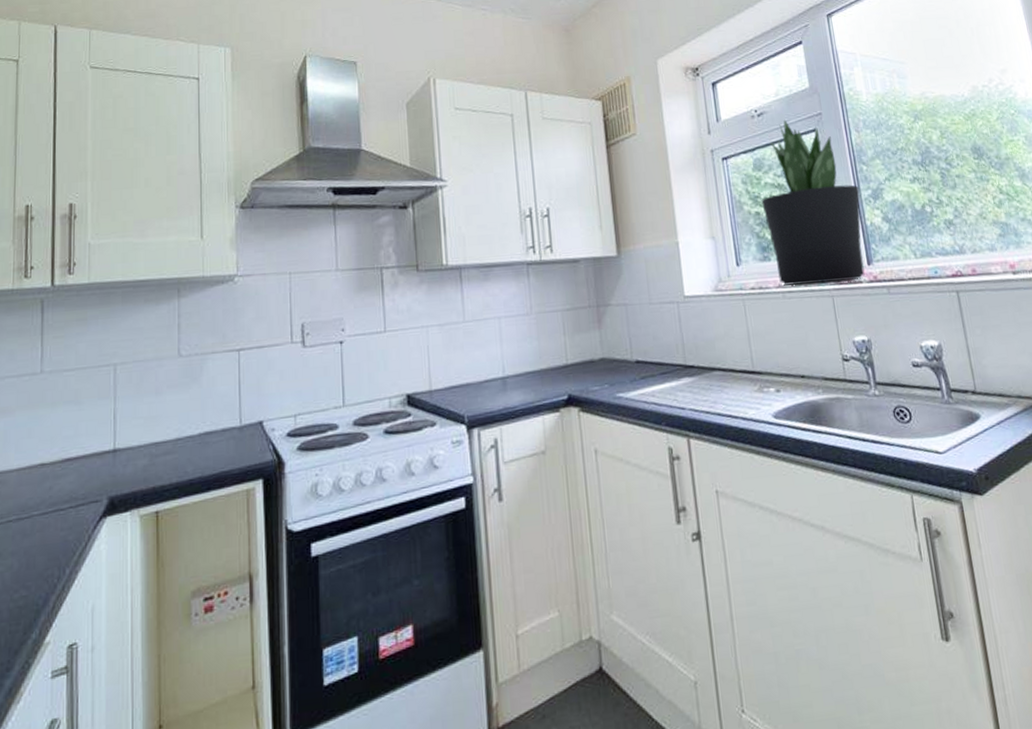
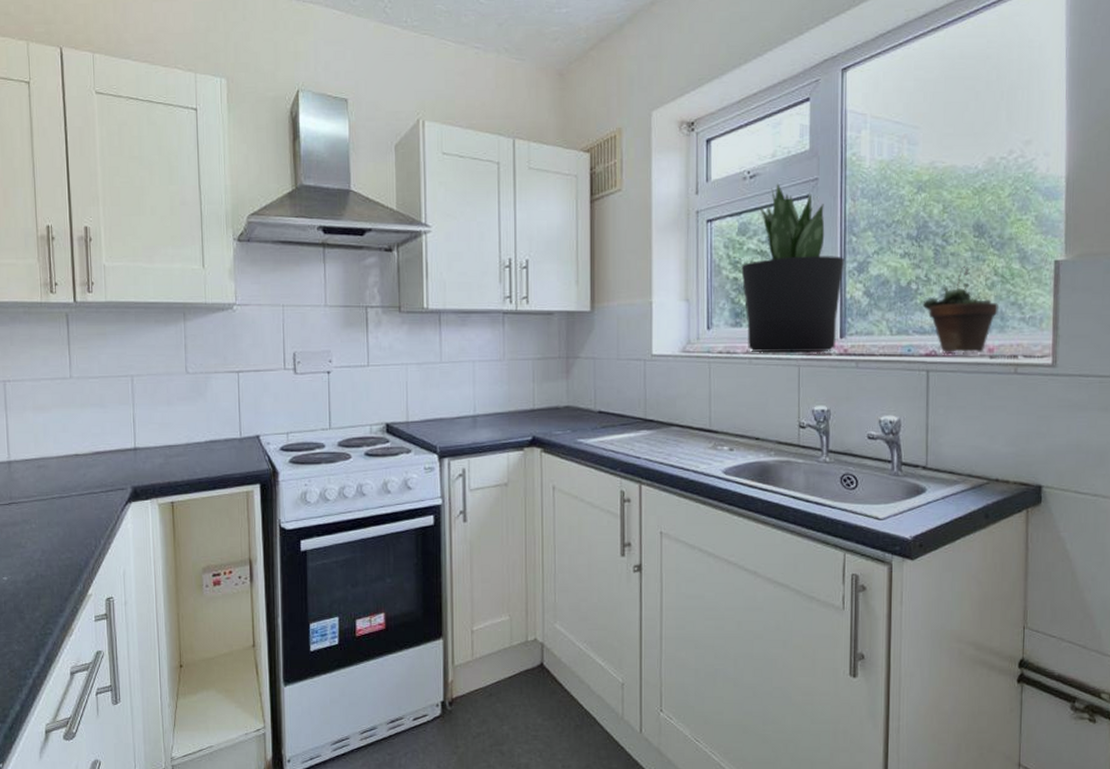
succulent plant: none [939,186,1012,273] -> present [922,265,998,354]

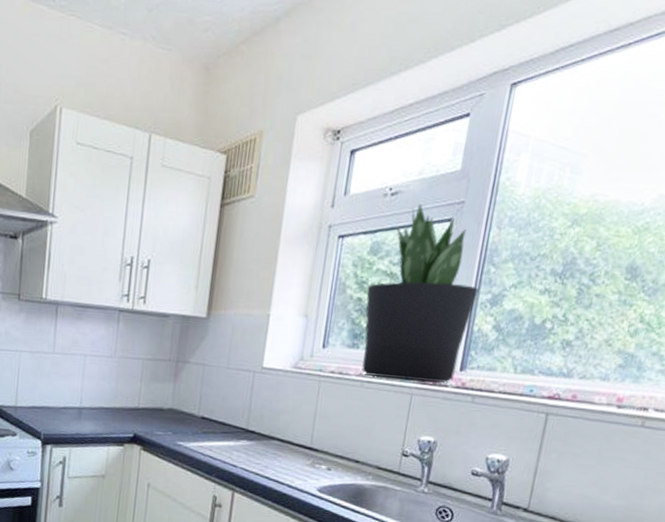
succulent plant: present [922,265,998,354] -> none [554,309,638,401]

